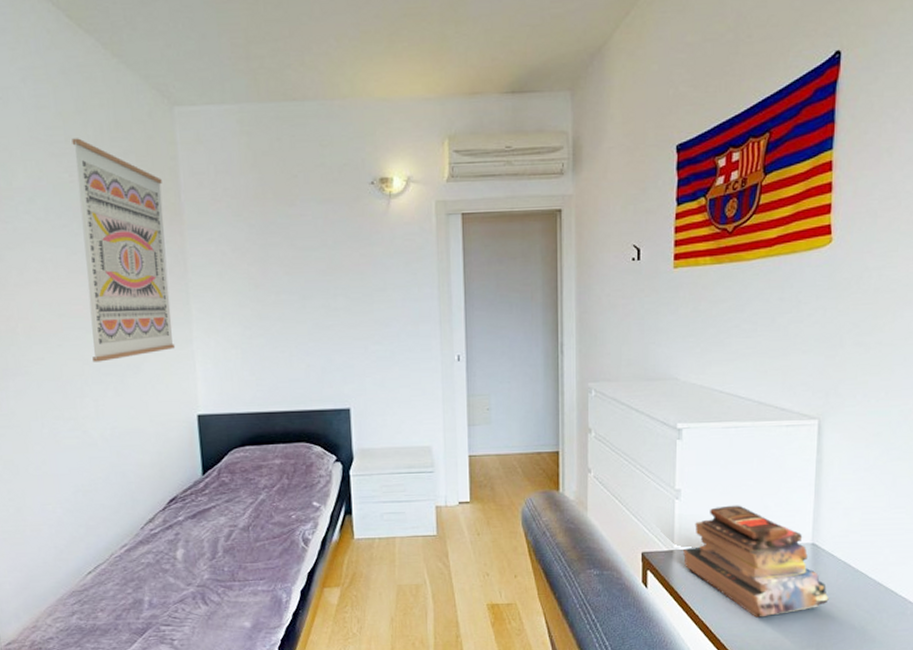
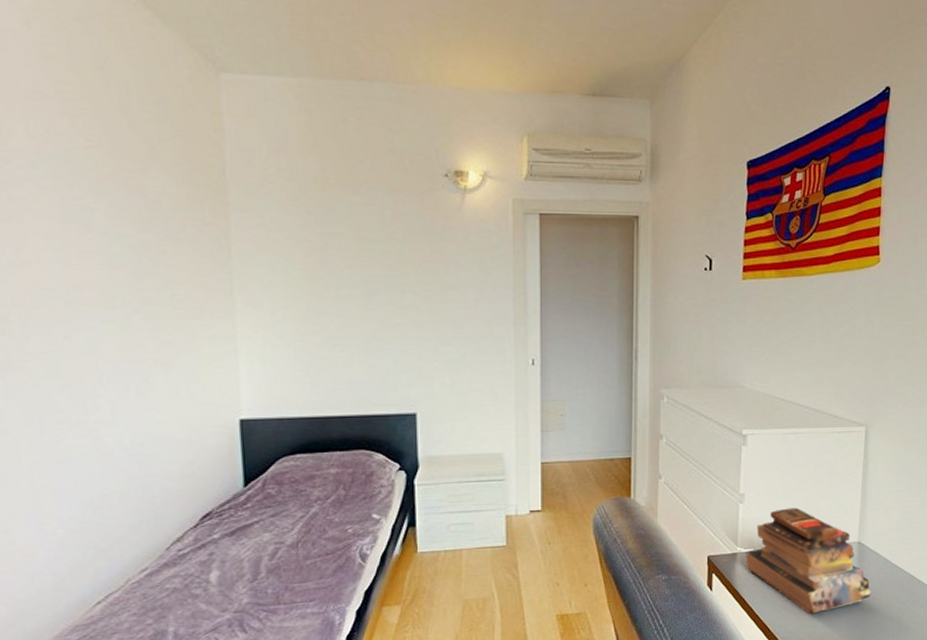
wall art: present [71,138,176,362] -> none [89,97,215,358]

